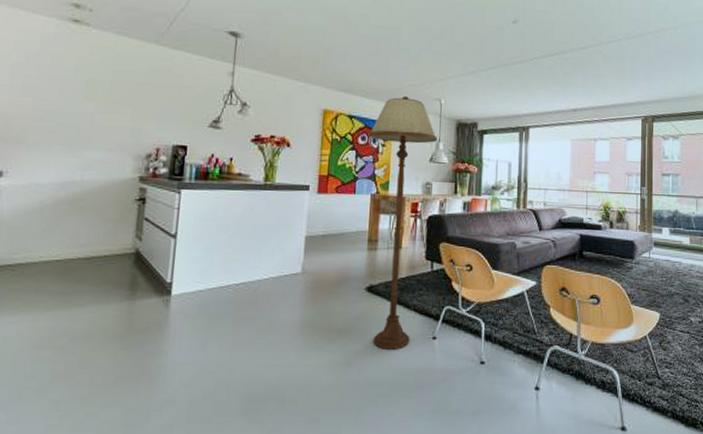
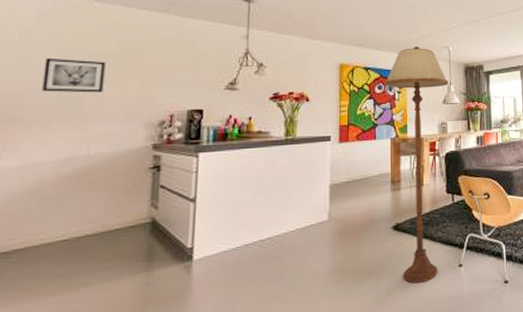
wall art: none [44,82,100,121] -> present [42,57,106,93]

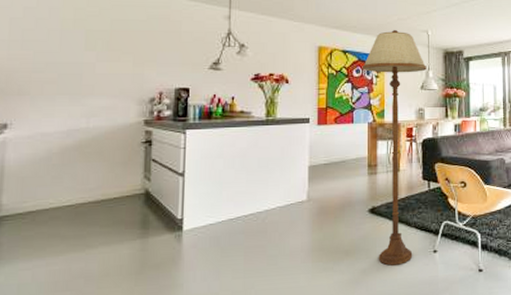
wall art: present [42,57,106,93] -> none [45,34,100,69]

